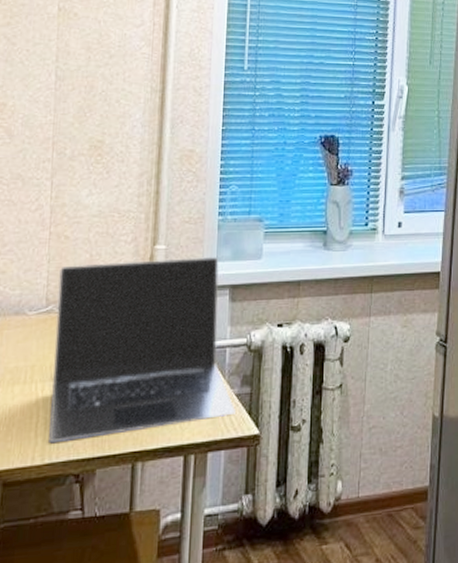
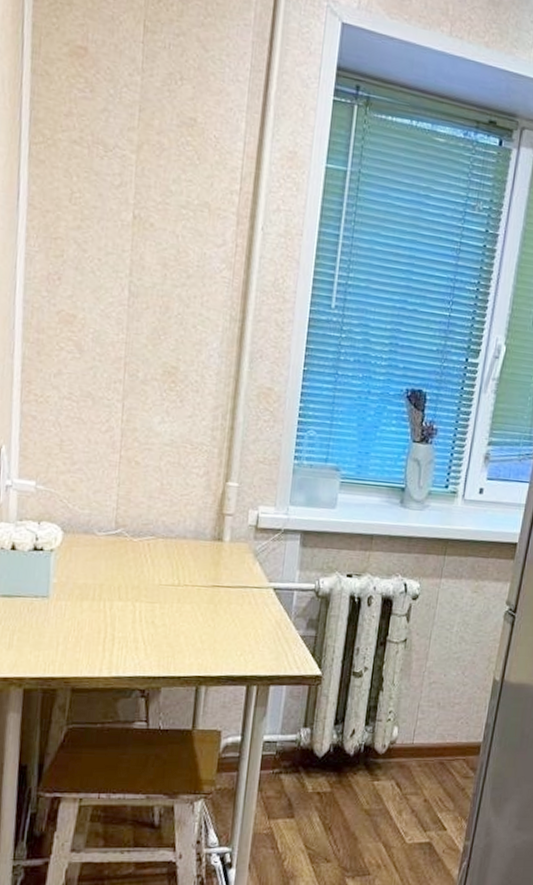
laptop: present [49,256,236,444] -> none [116,491,300,659]

